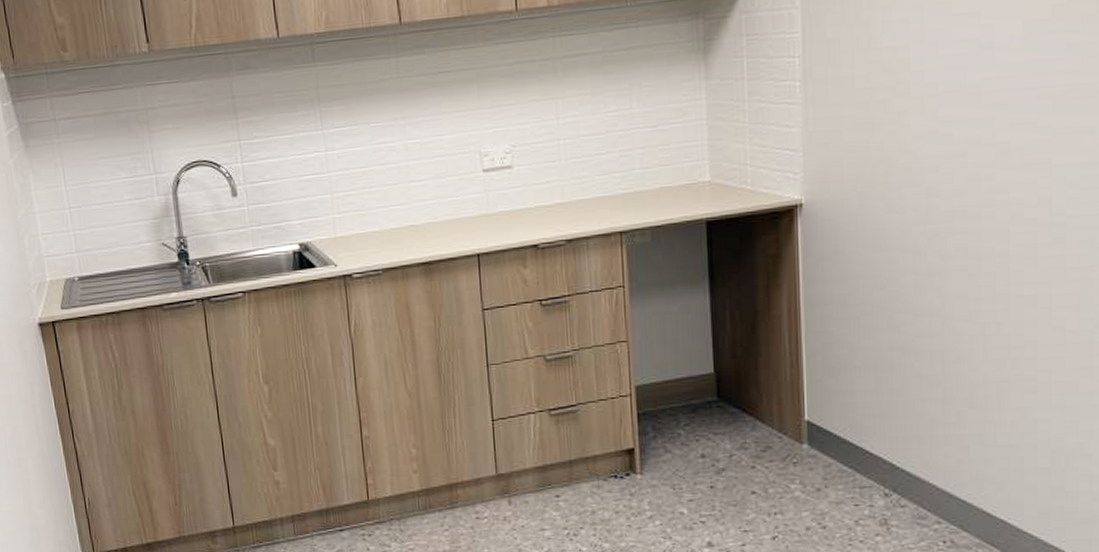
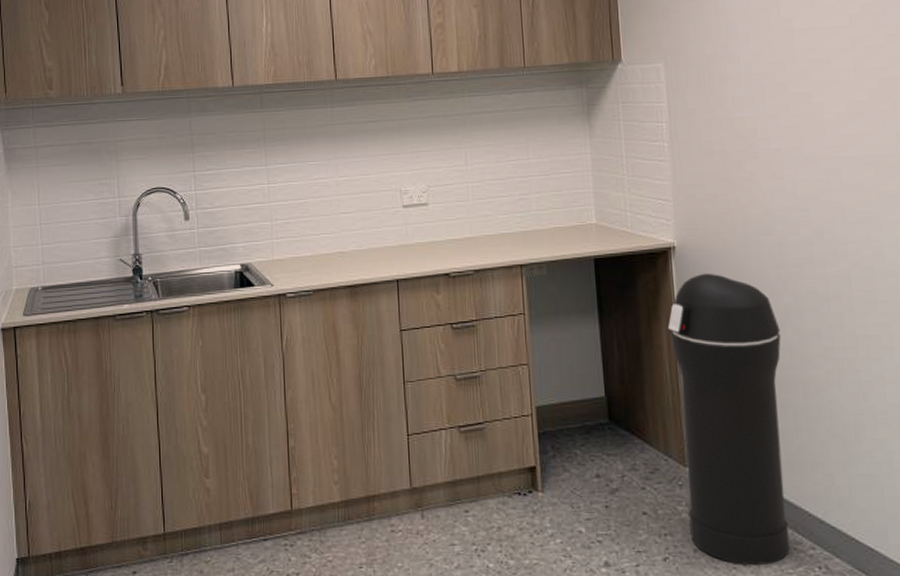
trash can: none [788,232,920,542] -> present [667,273,790,566]

